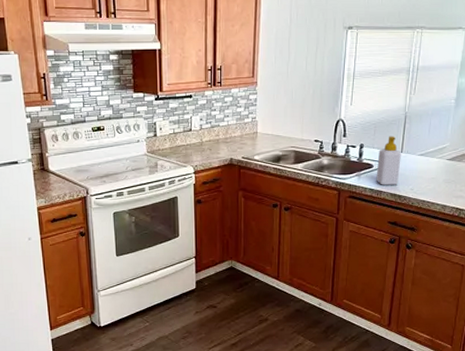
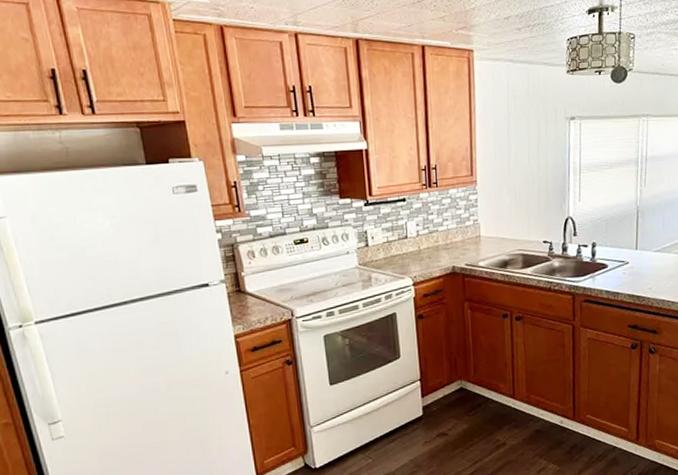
soap bottle: present [376,136,401,185] -> none [611,232,637,286]

